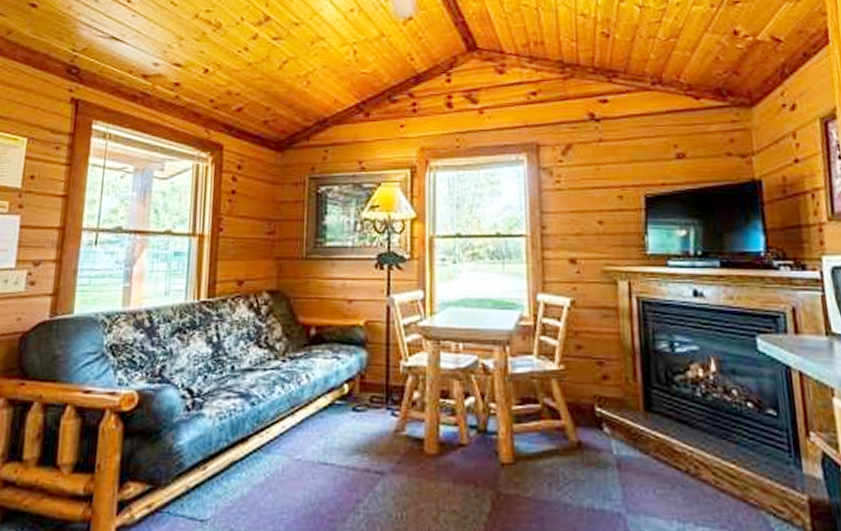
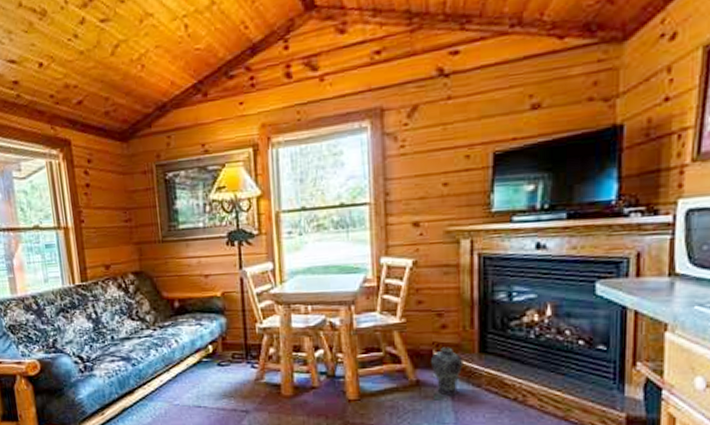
vase: none [592,402,629,464] -> present [430,347,463,396]

